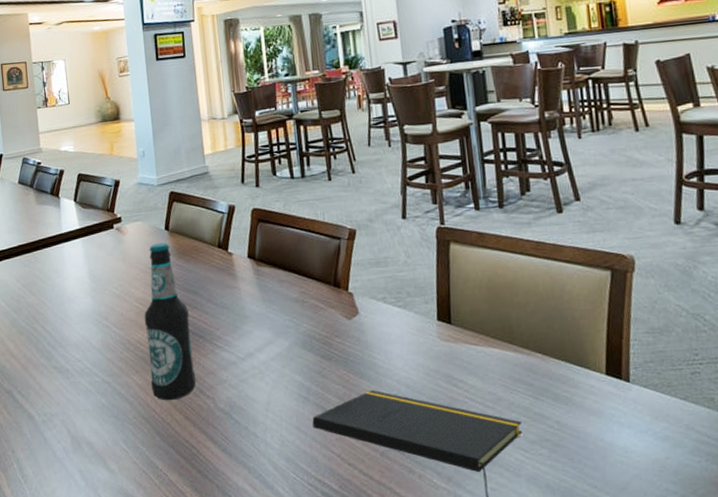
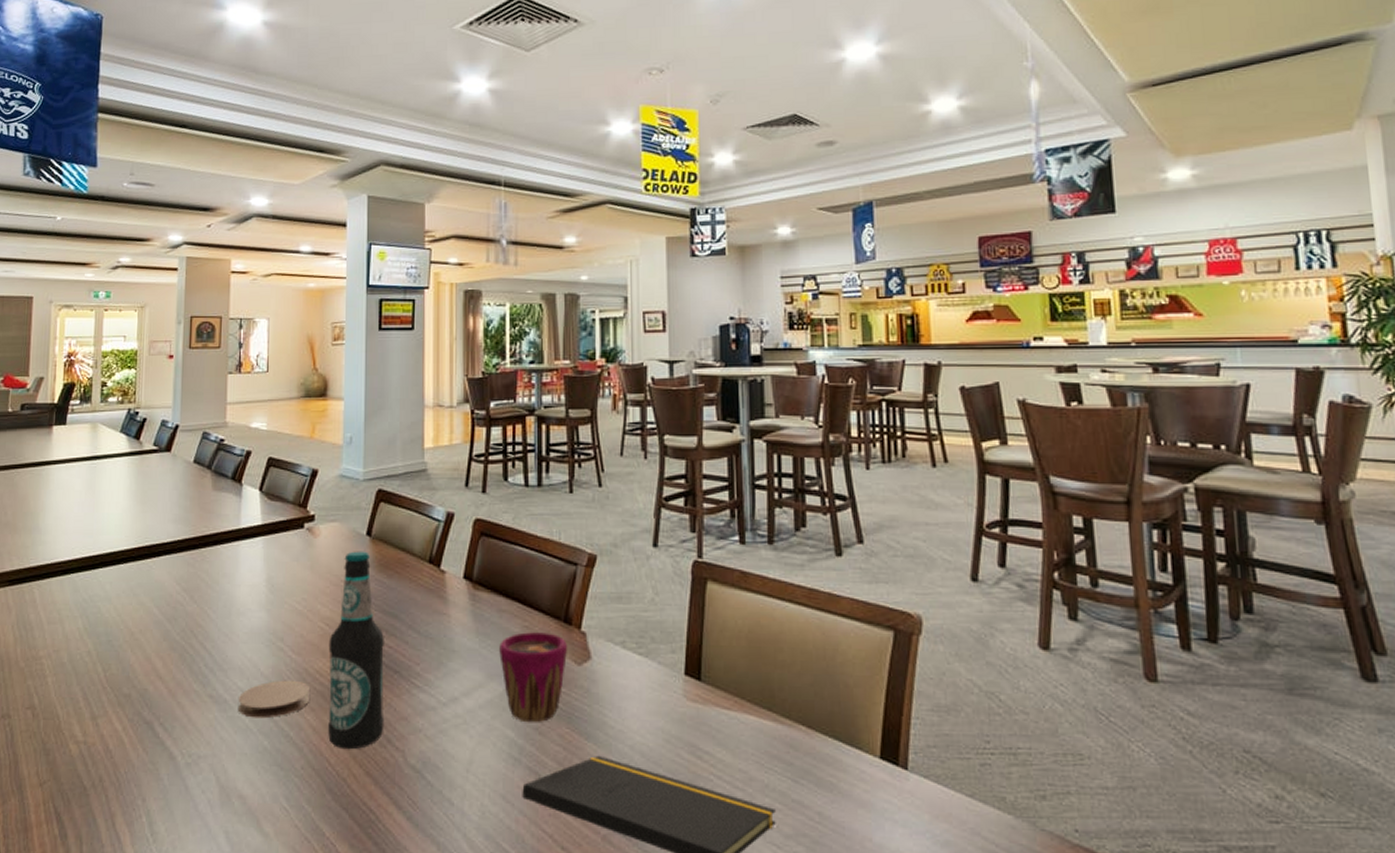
coaster: none [77,350,135,382] -> present [237,680,311,719]
cup: none [282,295,339,369] -> present [499,632,567,723]

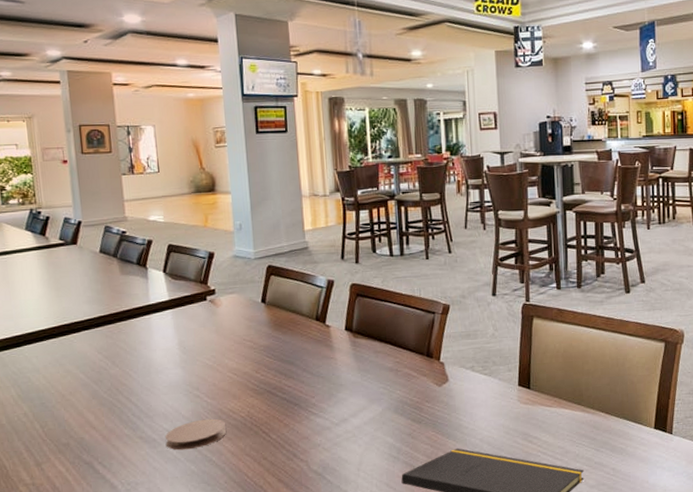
bottle: present [328,551,385,750] -> none [237,315,290,466]
cup: present [499,632,567,723] -> none [377,365,430,431]

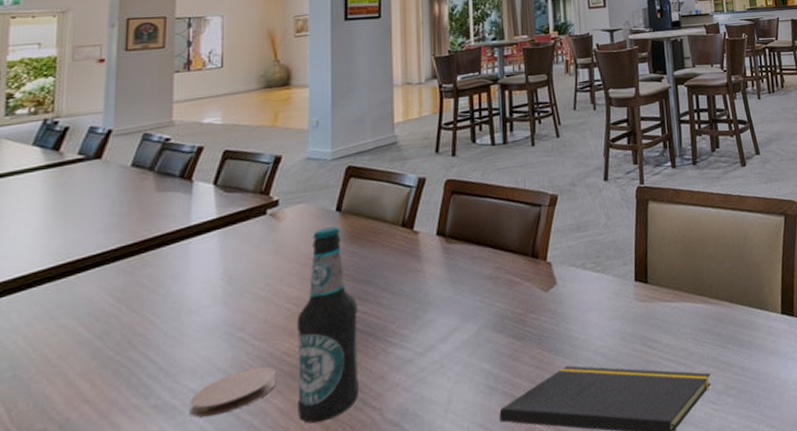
bottle: none [237,315,290,466] -> present [296,226,360,424]

